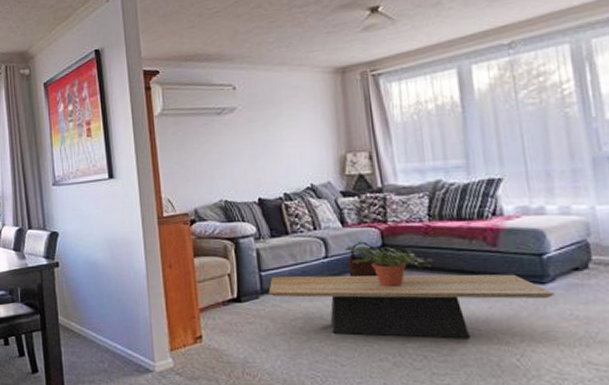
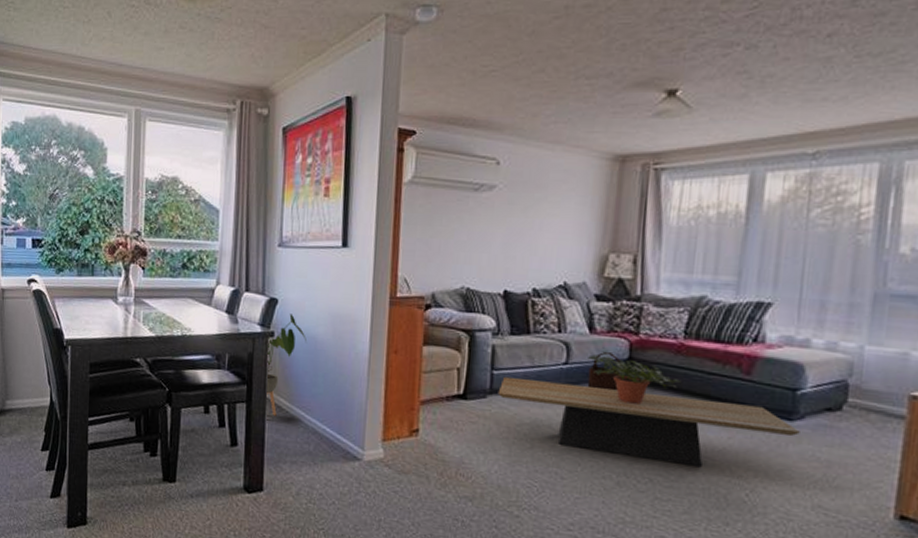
house plant: none [54,244,88,340] -> present [267,314,306,416]

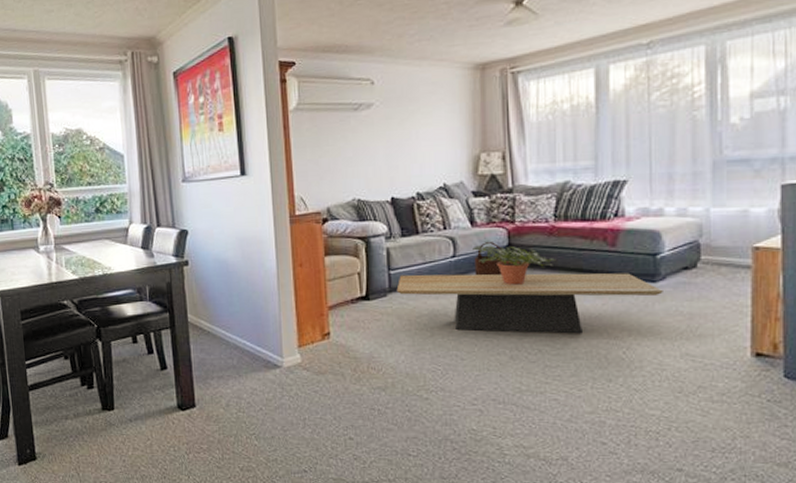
house plant: present [267,314,306,416] -> none [183,242,219,337]

